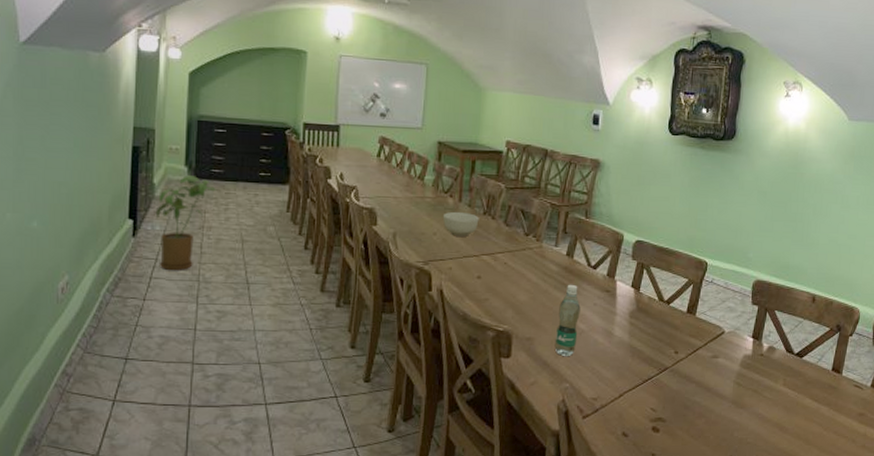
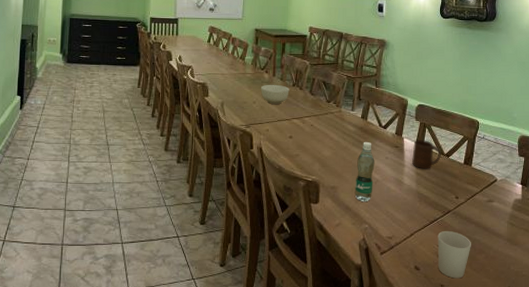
house plant: present [155,175,218,270] -> none [37,61,85,135]
cup: none [625,283,661,319] -> present [412,140,442,169]
dixie cup: none [650,392,690,447] -> present [437,231,471,279]

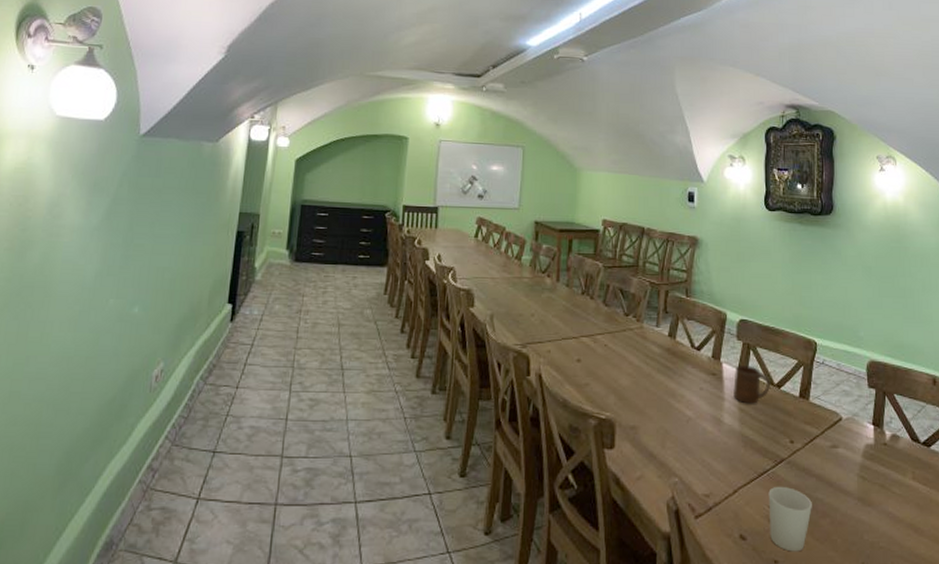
bowl: present [260,84,290,105] -> none [540,291,578,319]
bottle: present [354,141,375,202] -> none [661,367,686,448]

